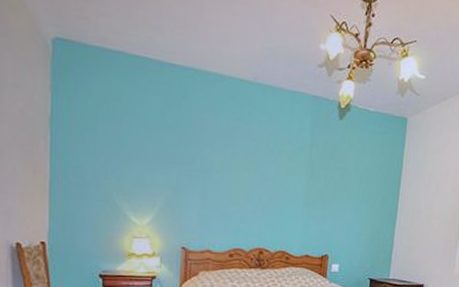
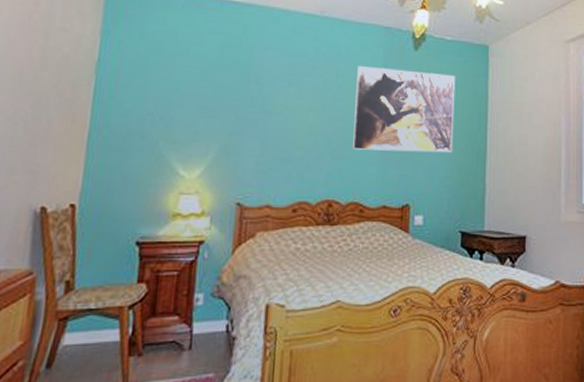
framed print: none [281,132,375,214] -> present [353,66,456,153]

